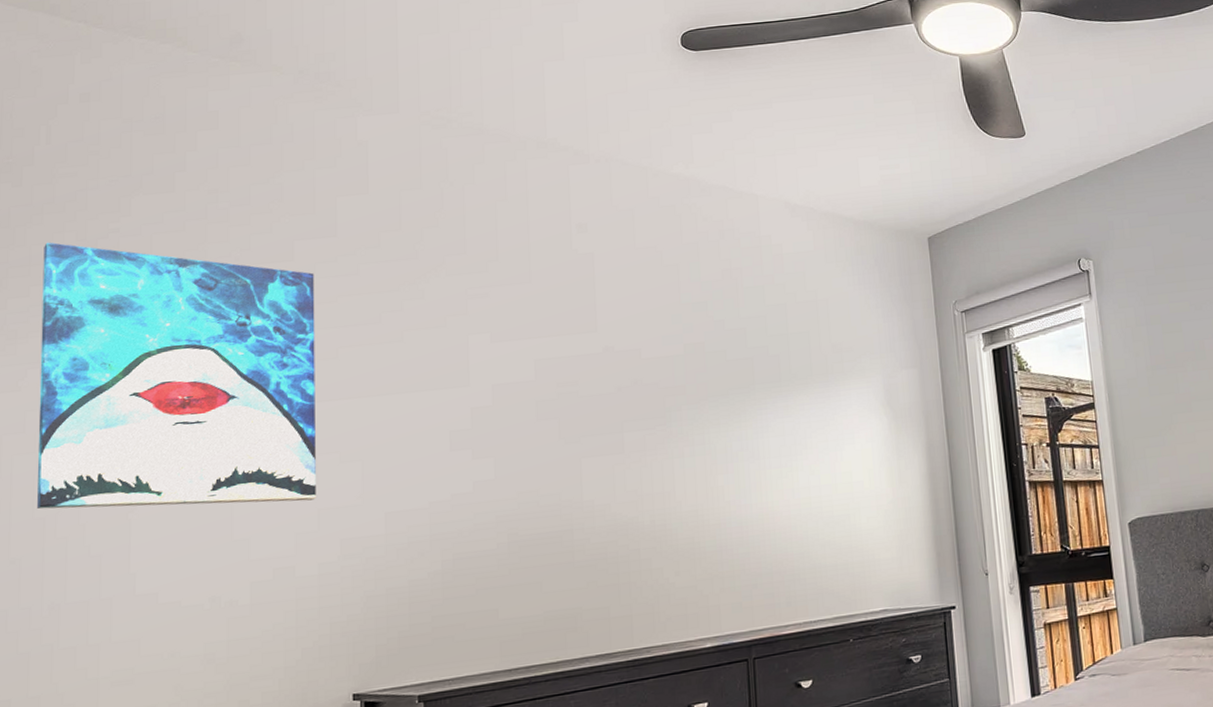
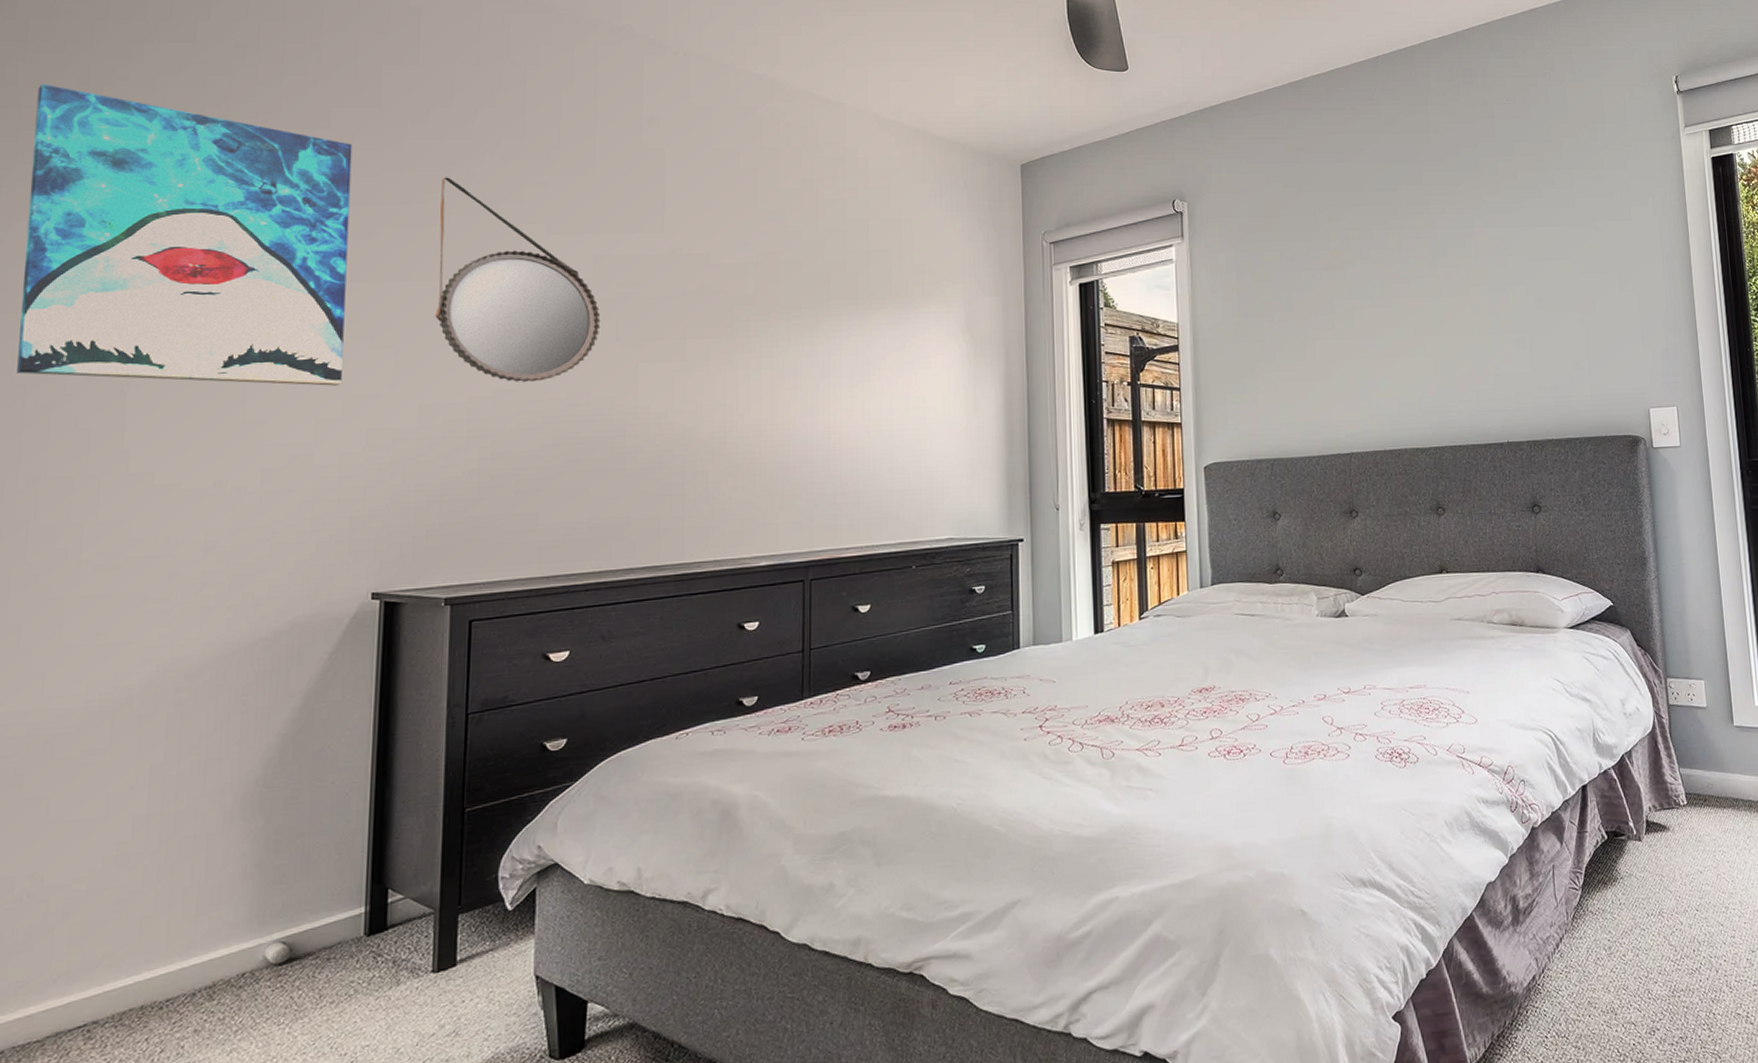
home mirror: none [394,296,545,485] -> present [435,177,601,382]

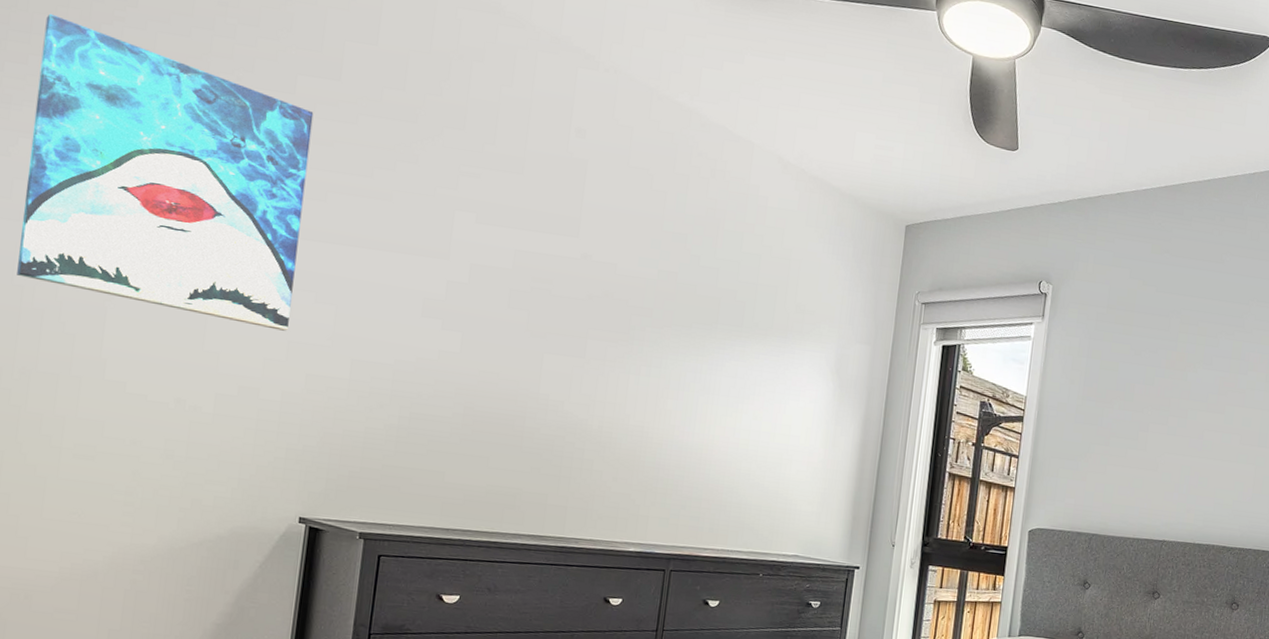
home mirror: present [435,177,601,382] -> none [372,155,515,356]

